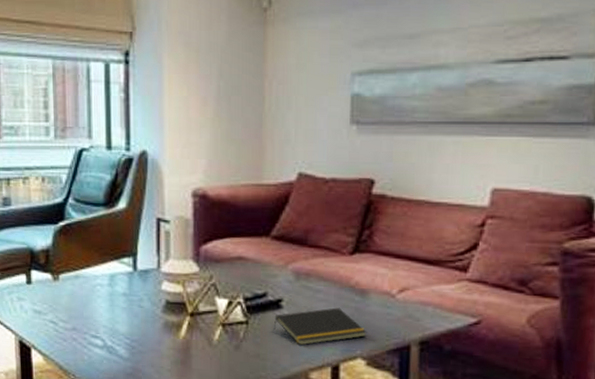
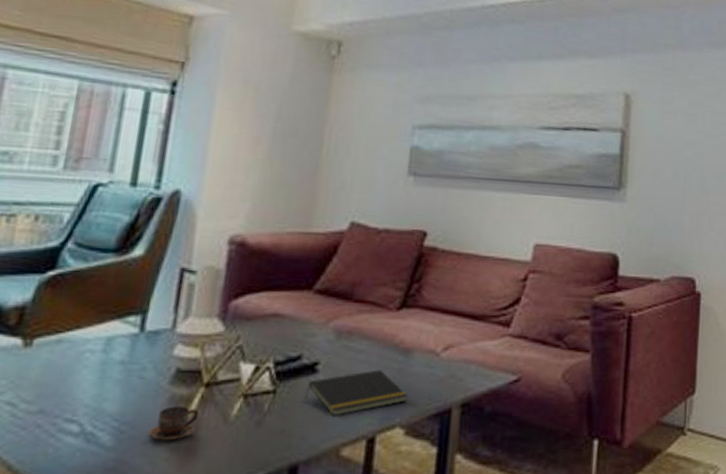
cup: none [152,330,189,357] -> present [148,406,200,441]

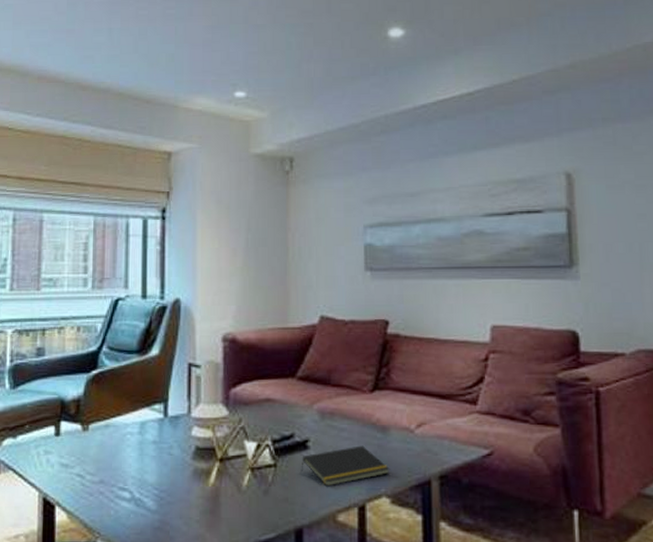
cup: present [148,406,200,441] -> none [181,477,218,506]

